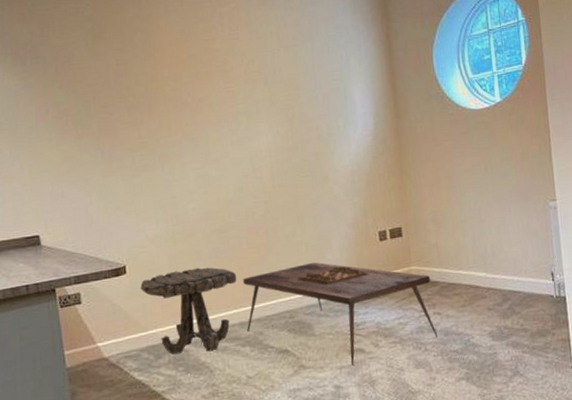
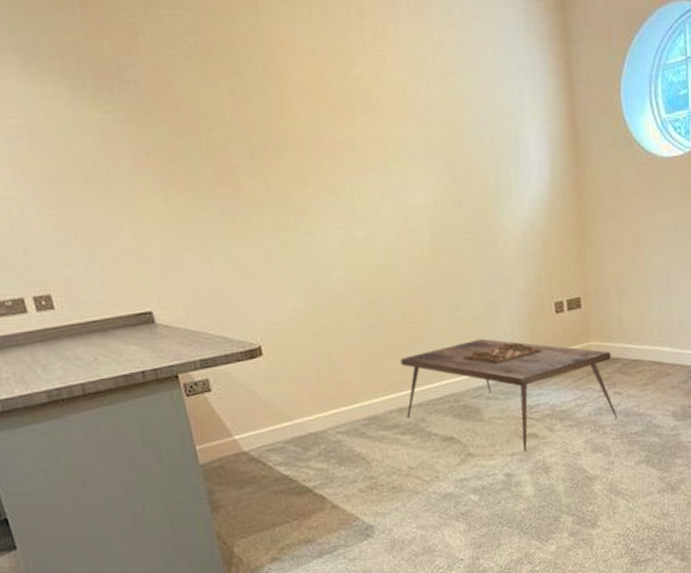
side table: present [140,267,237,354] -> none [280,346,394,446]

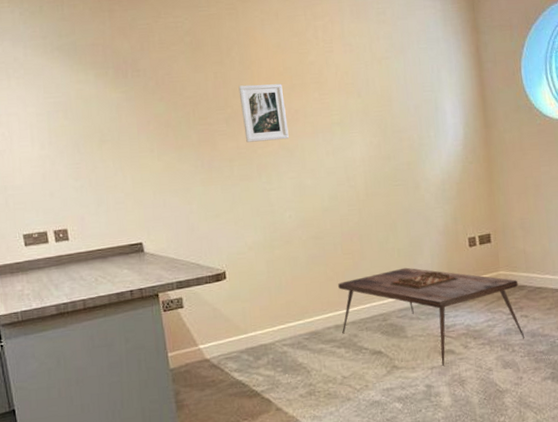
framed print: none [264,104,333,182] -> present [238,83,289,143]

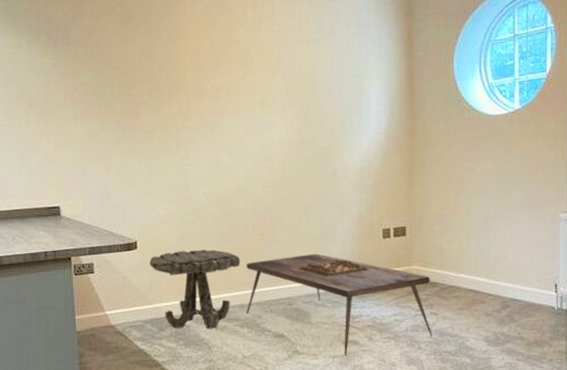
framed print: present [238,83,289,143] -> none [164,59,210,116]
side table: none [240,272,333,356] -> present [149,249,241,329]

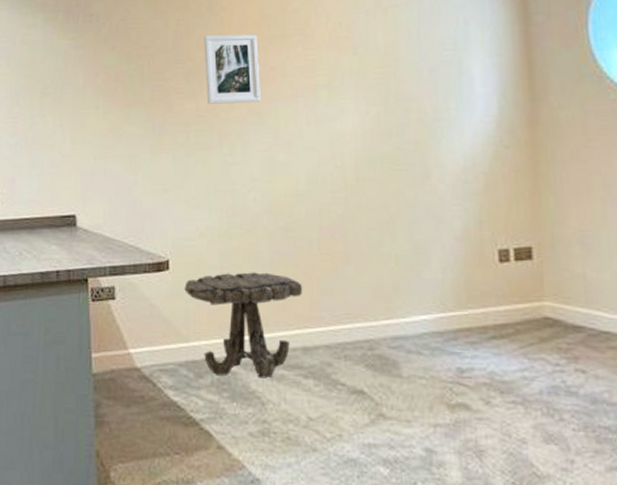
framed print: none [164,59,210,116] -> present [204,34,261,104]
coffee table: present [246,253,433,356] -> none [311,281,581,425]

